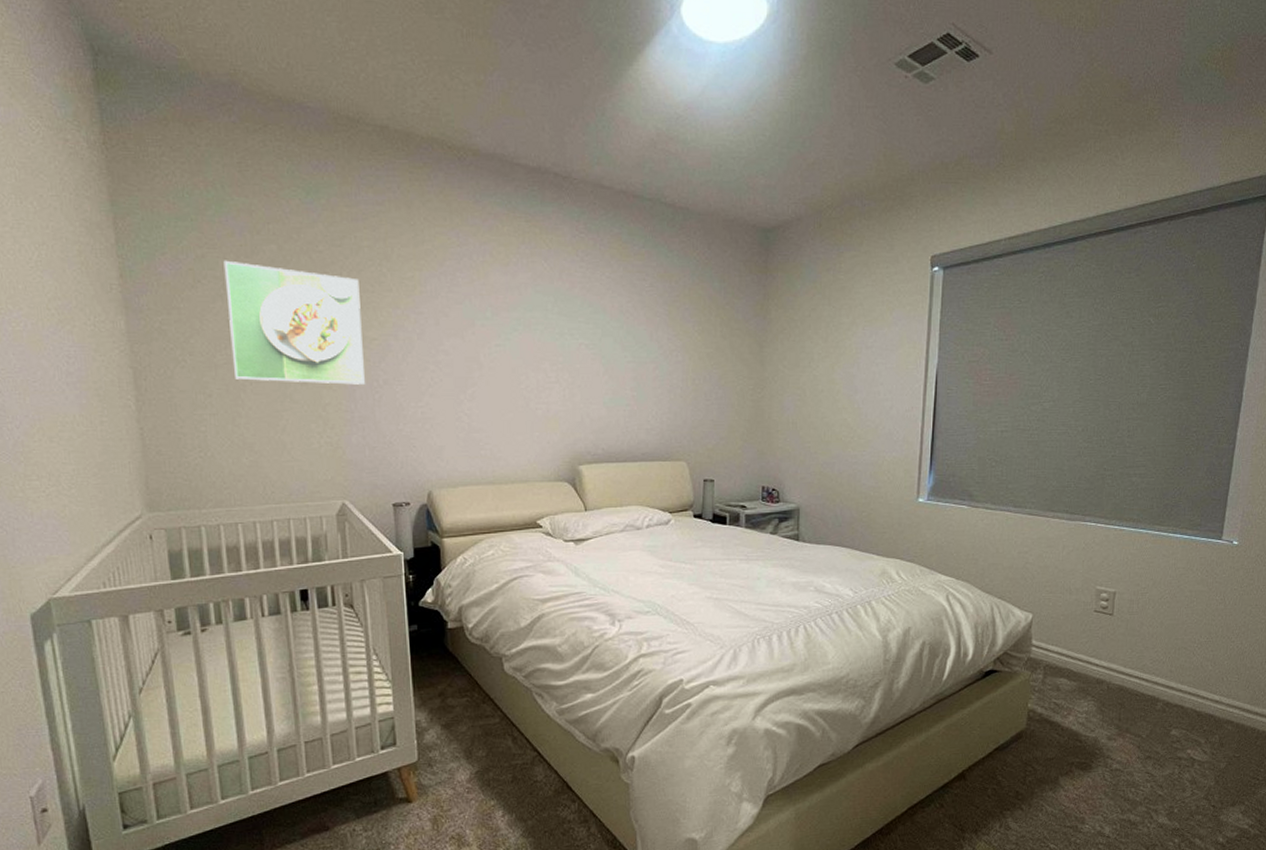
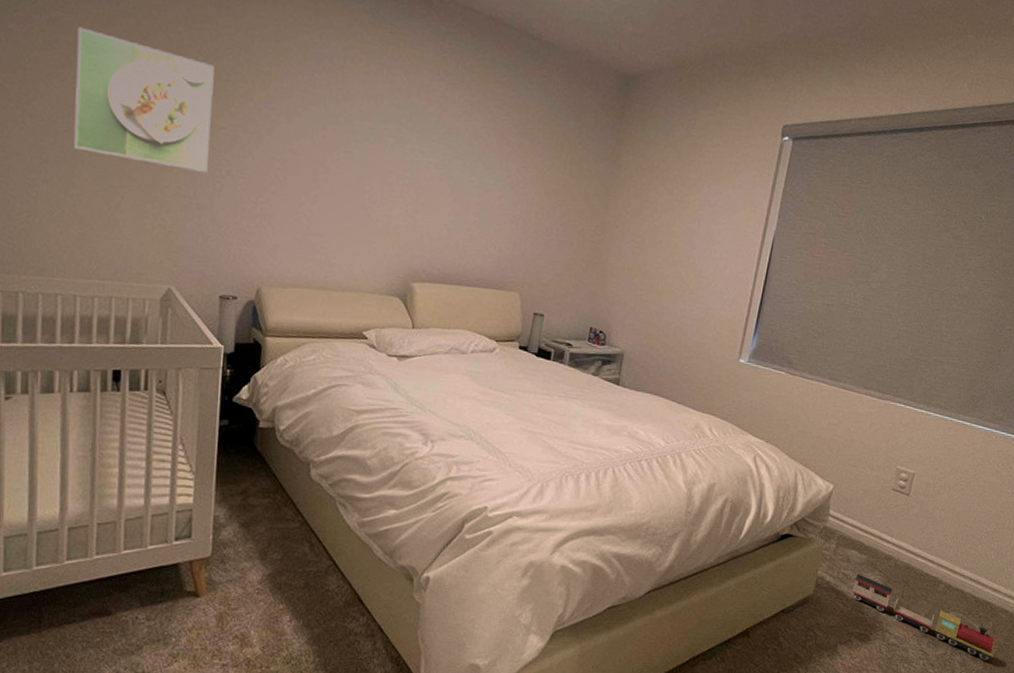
toy train: none [1067,701,1225,776] -> present [852,573,995,661]

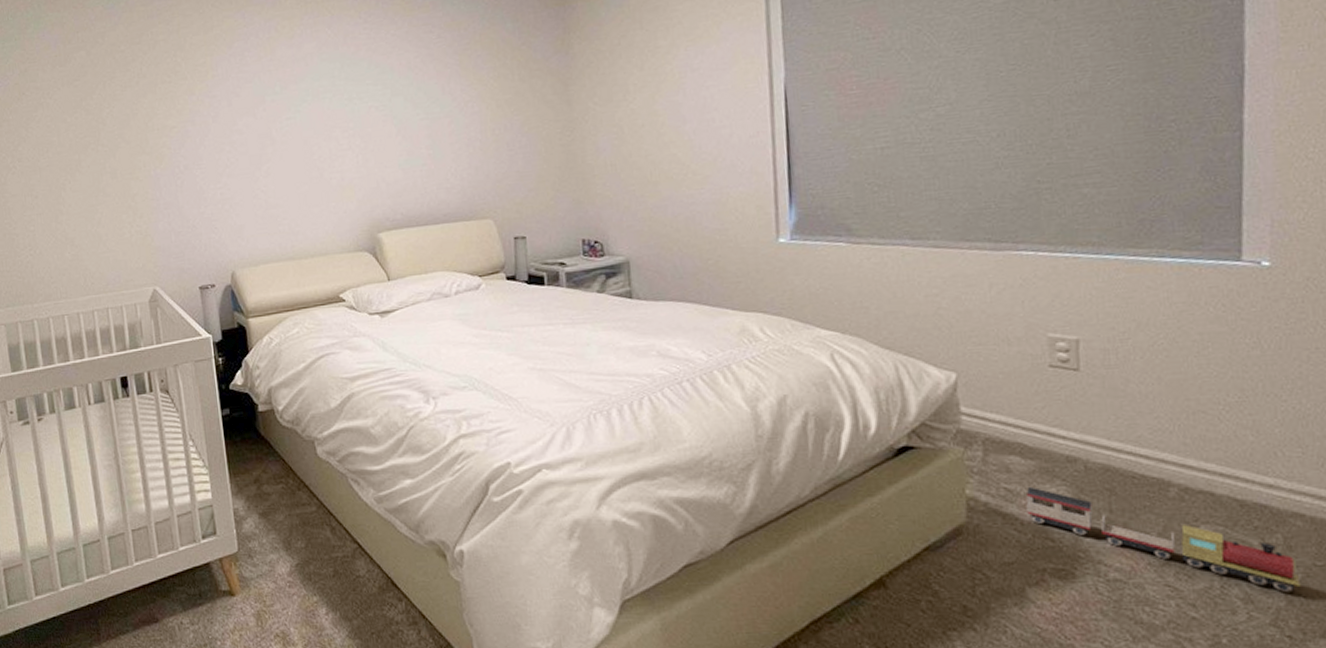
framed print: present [74,26,215,172] -> none [42,71,168,180]

